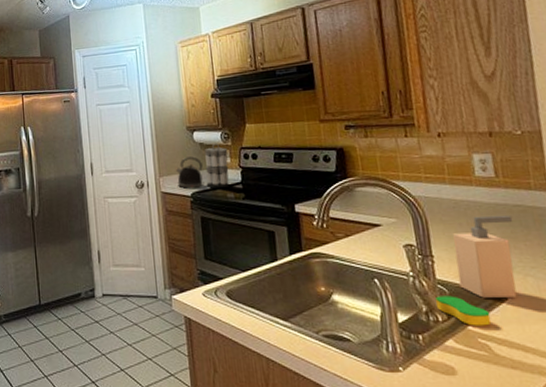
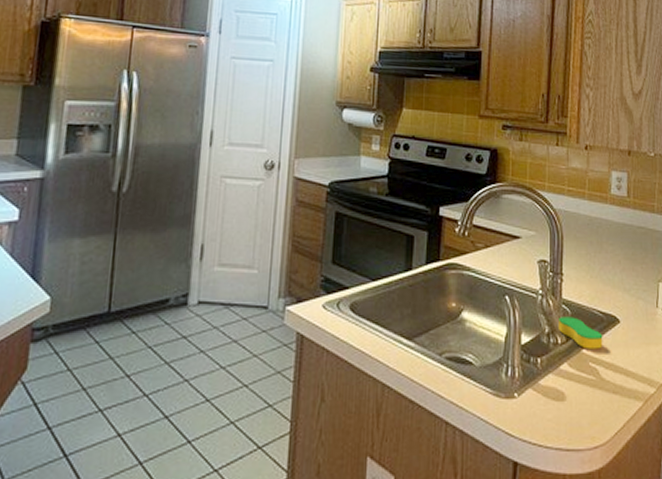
kettle: present [176,156,205,189] -> none [315,138,347,177]
spice rack: present [205,143,230,189] -> none [348,125,379,181]
soap dispenser: present [453,214,517,298] -> none [581,235,635,320]

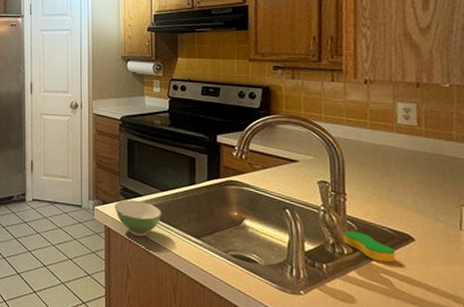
bowl: none [312,294,371,345] -> present [115,199,163,237]

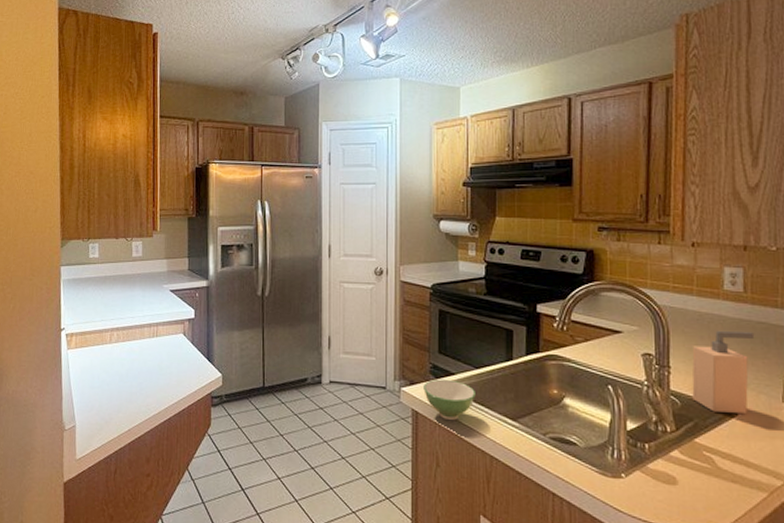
sponge: present [343,231,396,263] -> none [666,407,719,440]
soap dispenser: none [367,161,430,239] -> present [692,330,755,413]

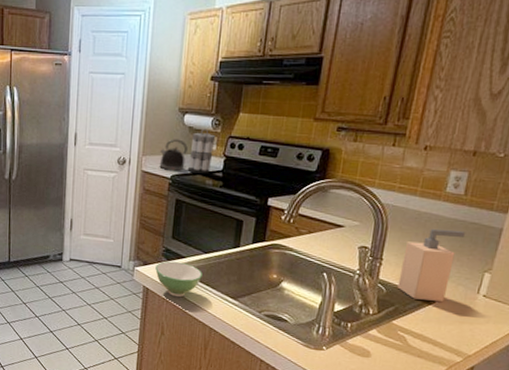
kettle: none [418,246,446,279] -> present [159,139,188,171]
spice rack: none [448,234,474,283] -> present [187,128,216,175]

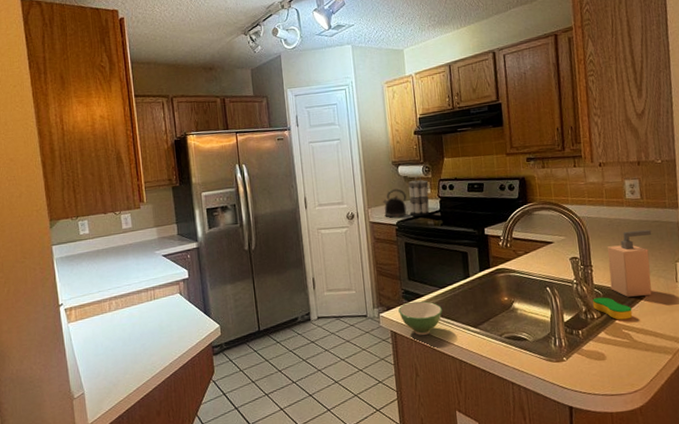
sponge: none [371,293,416,322] -> present [592,297,633,320]

